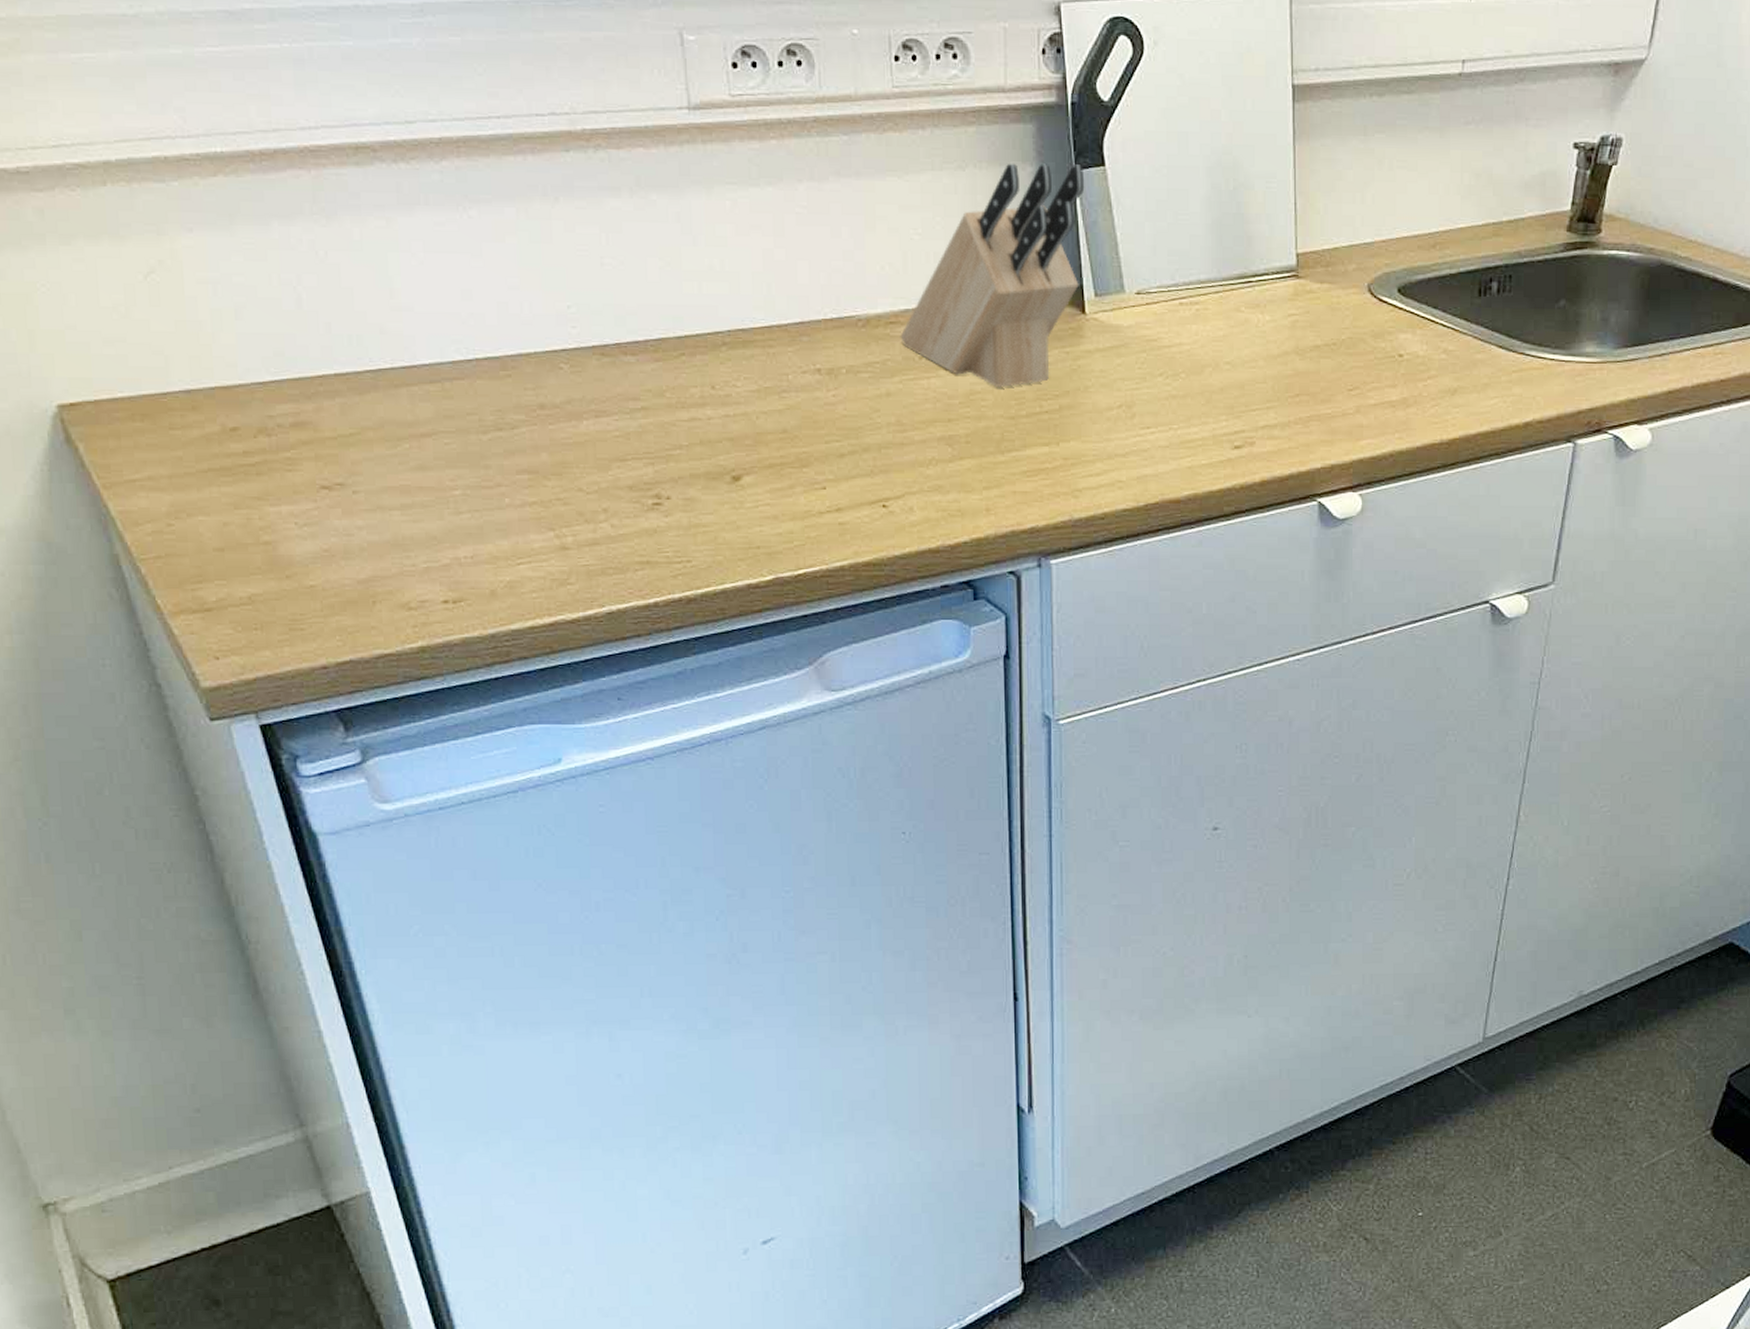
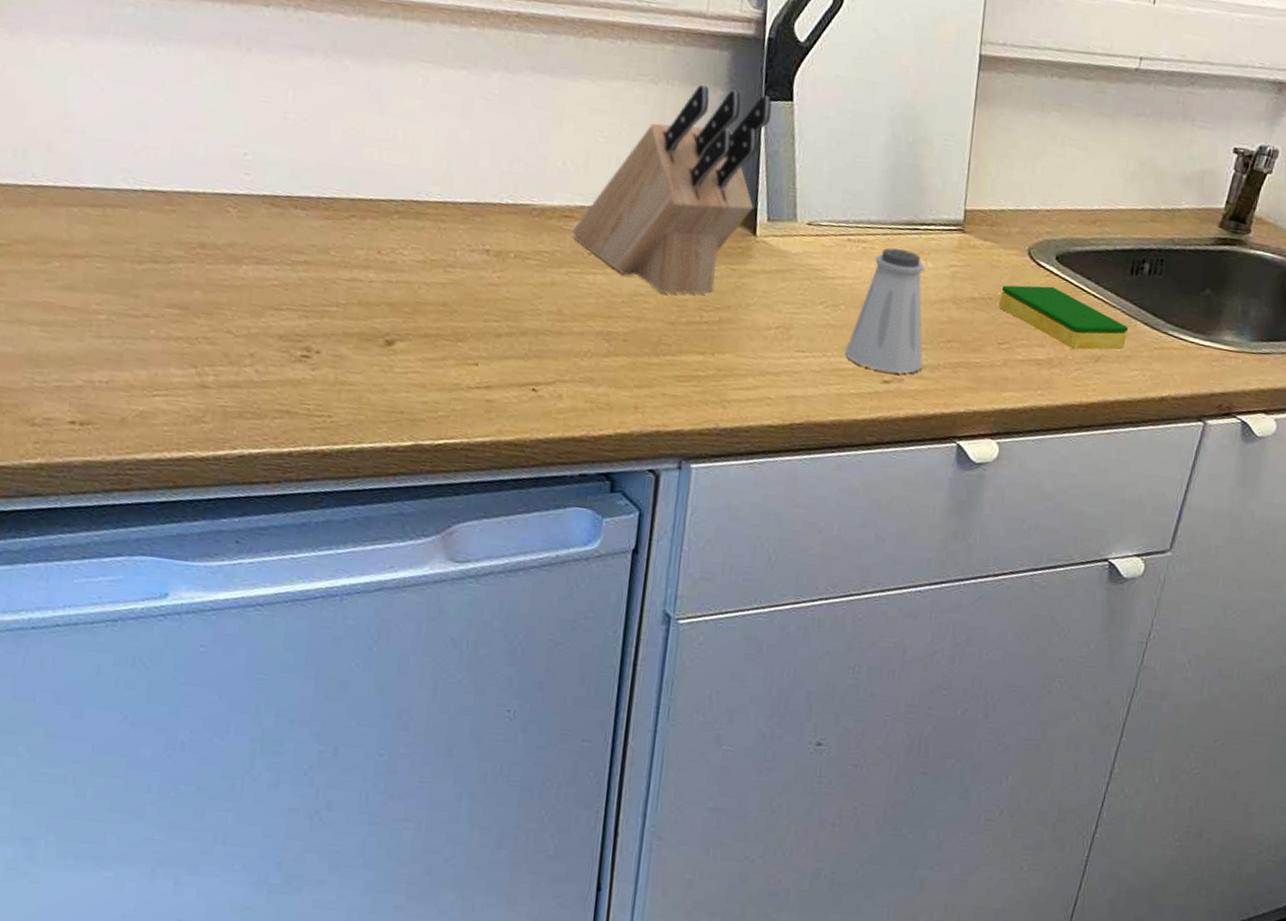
saltshaker: none [1192,306,1272,436] -> present [845,247,925,374]
dish sponge: none [1343,321,1483,386] -> present [998,285,1129,350]

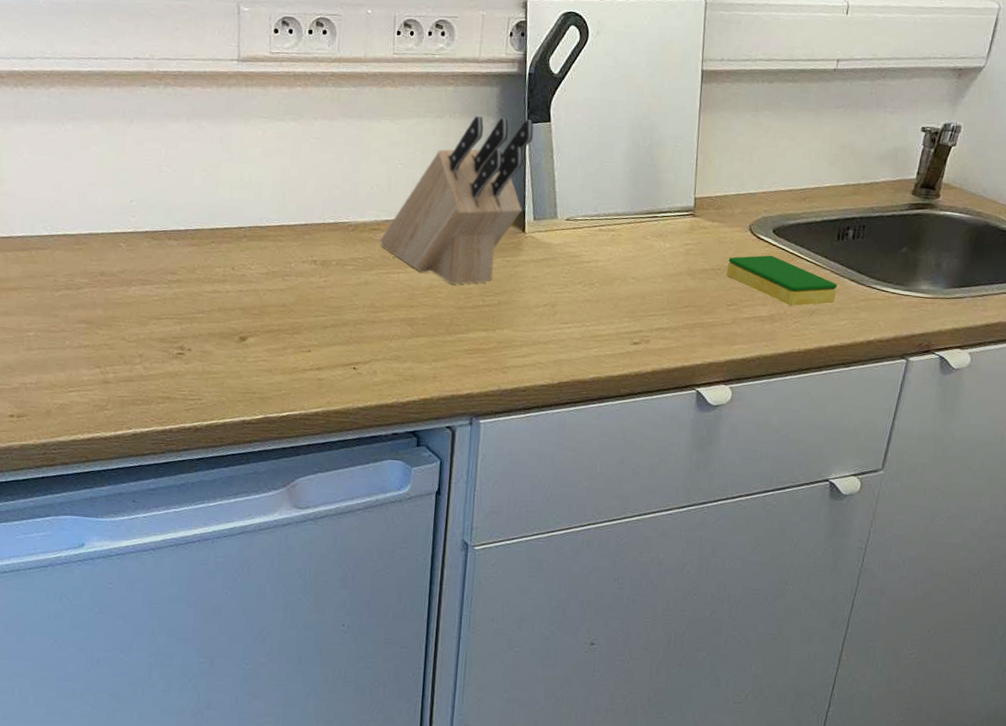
saltshaker: present [845,247,925,374] -> none [601,234,665,336]

